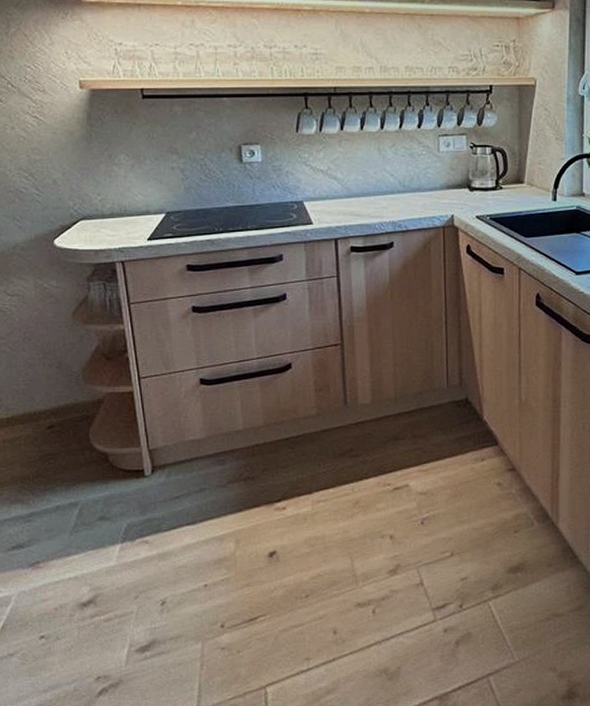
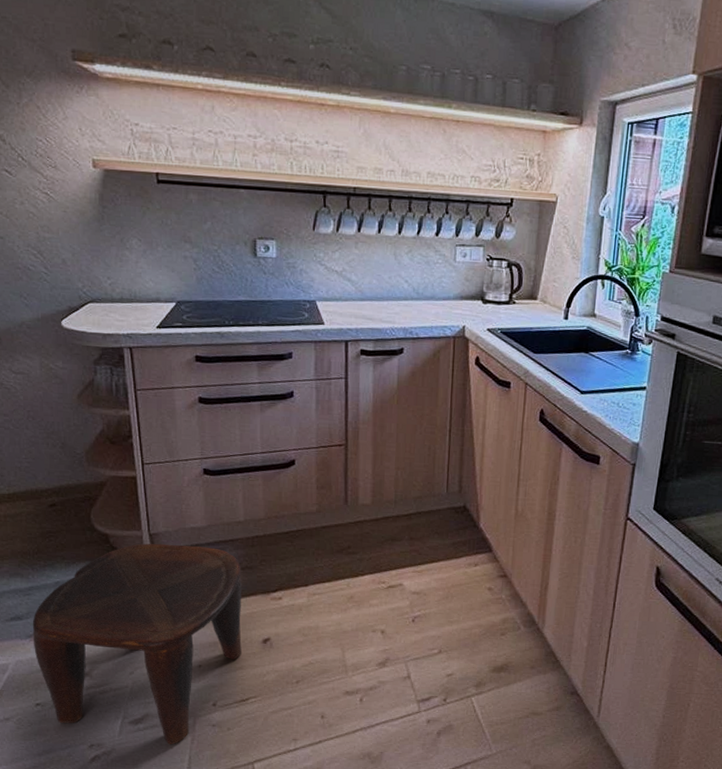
stool: none [34,459,248,672] -> present [32,543,242,744]

